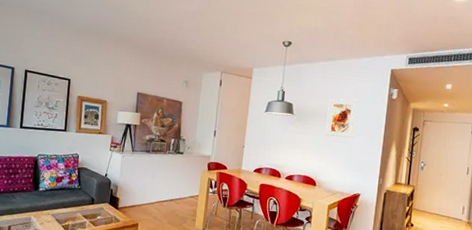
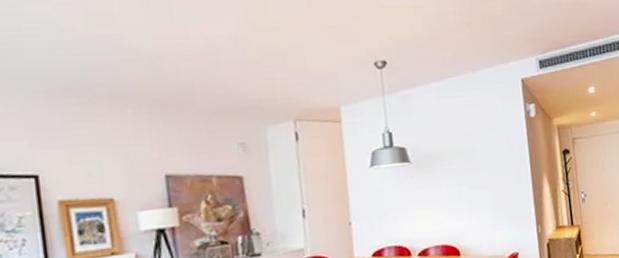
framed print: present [325,99,358,138] -> none [453,126,495,183]

